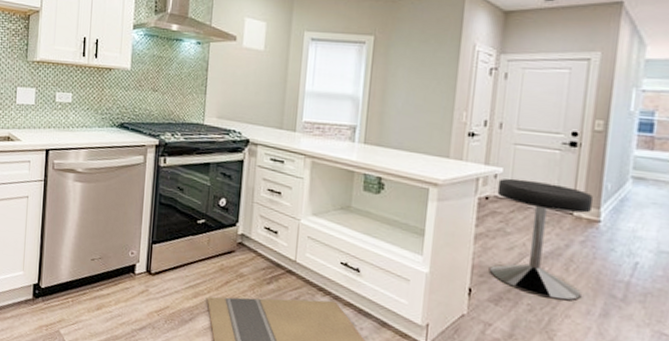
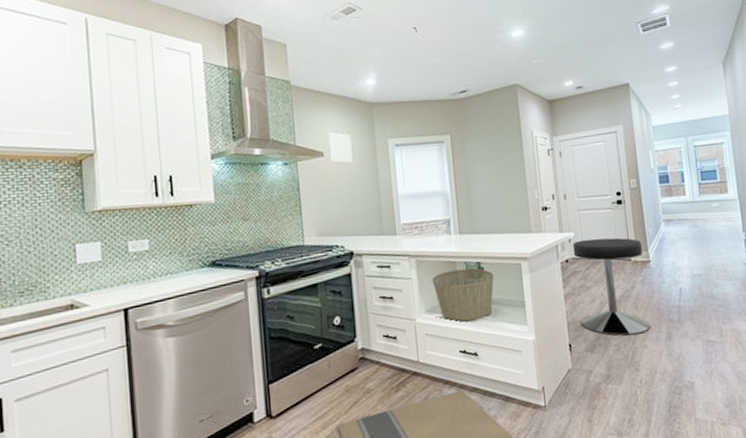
basket: none [324,179,395,237] -> present [432,268,494,322]

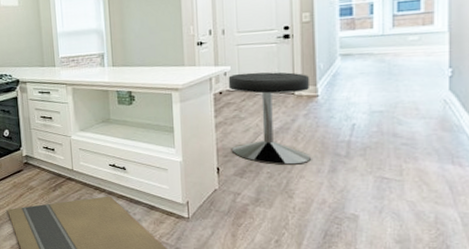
basket: present [432,268,494,322] -> none [86,96,144,141]

